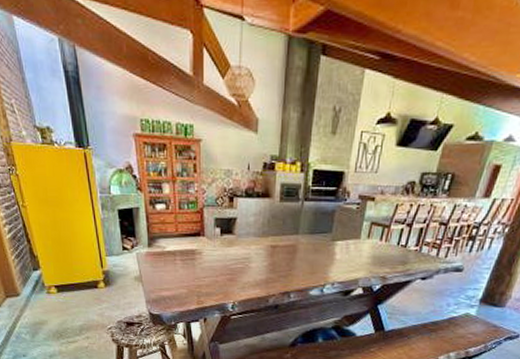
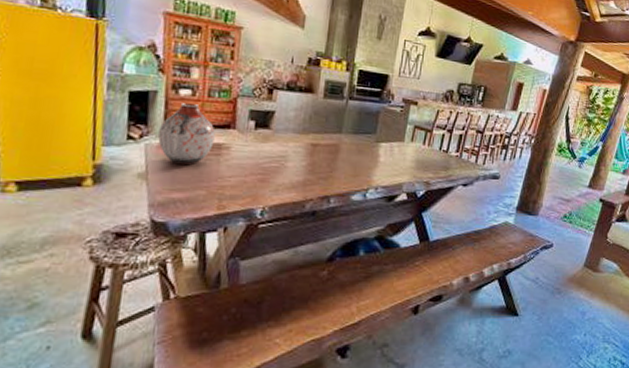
vase: none [145,216,188,269] -> present [158,103,215,166]

